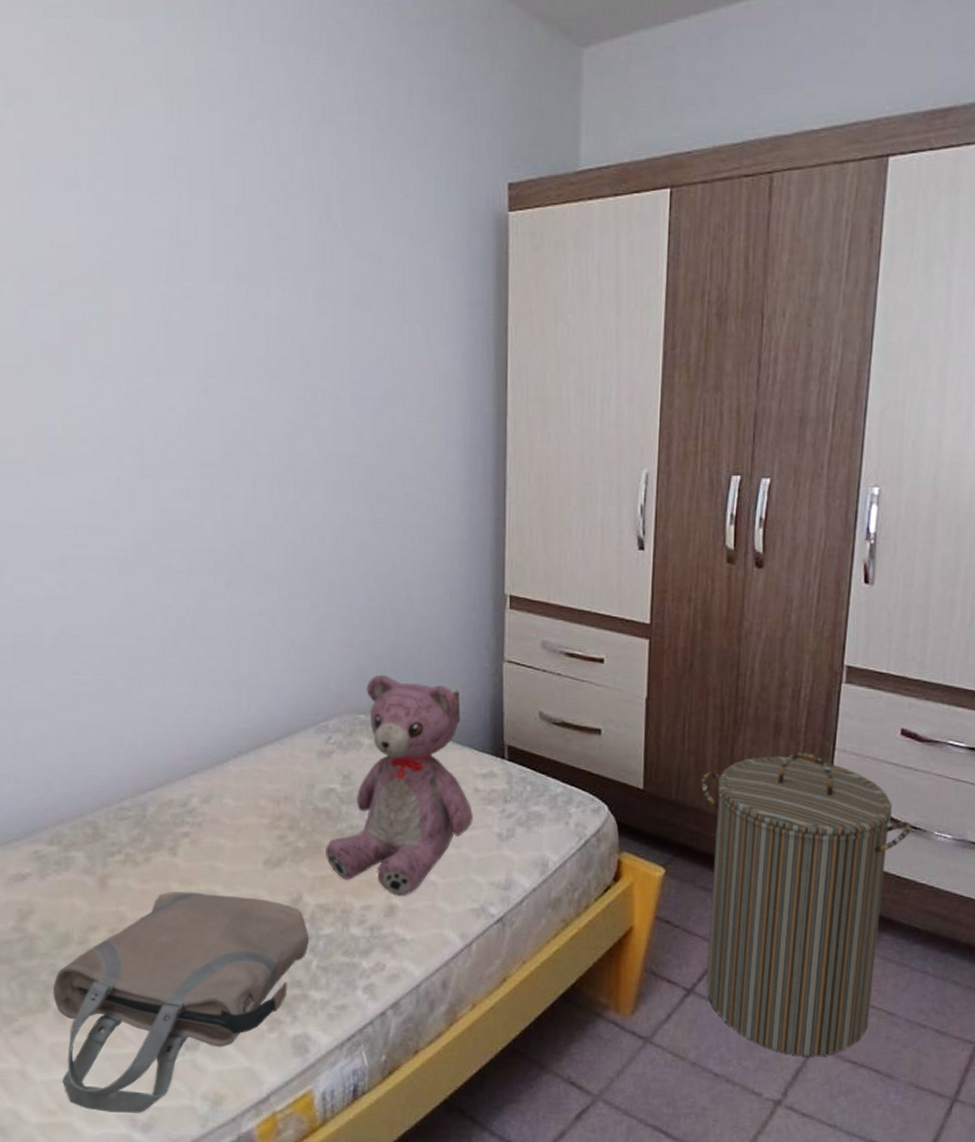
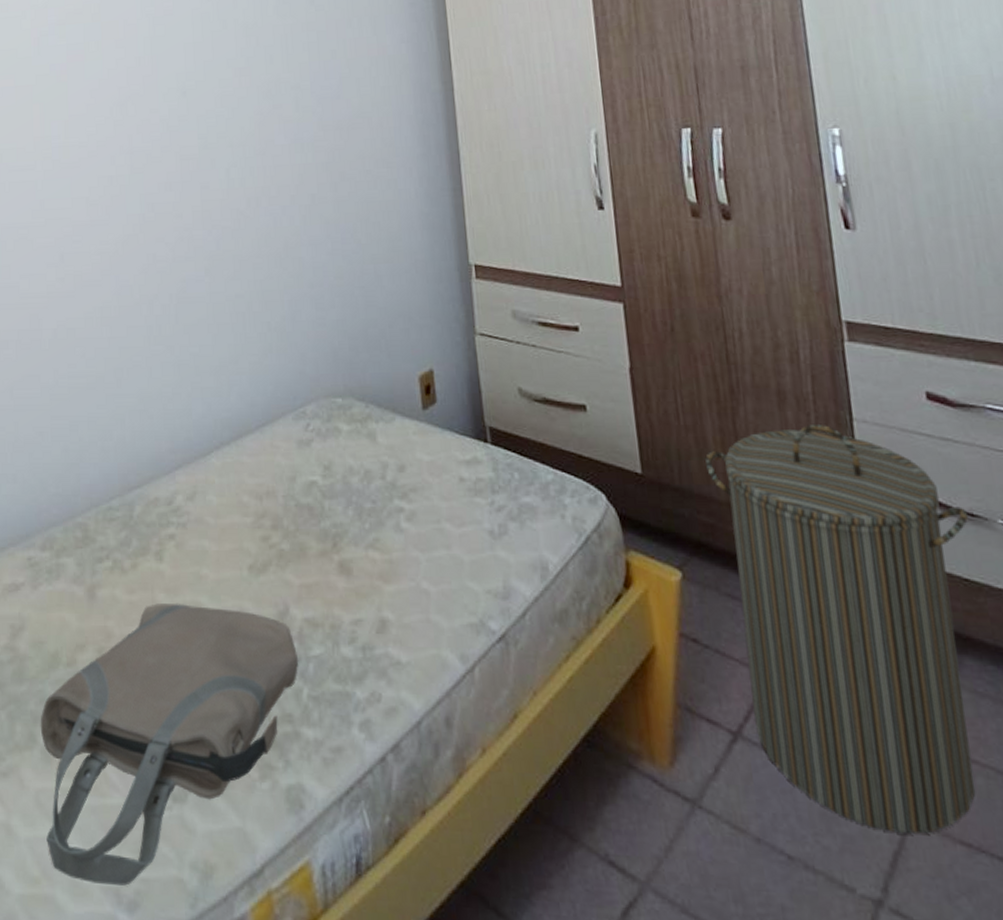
teddy bear: present [326,674,473,896] -> none [310,354,461,608]

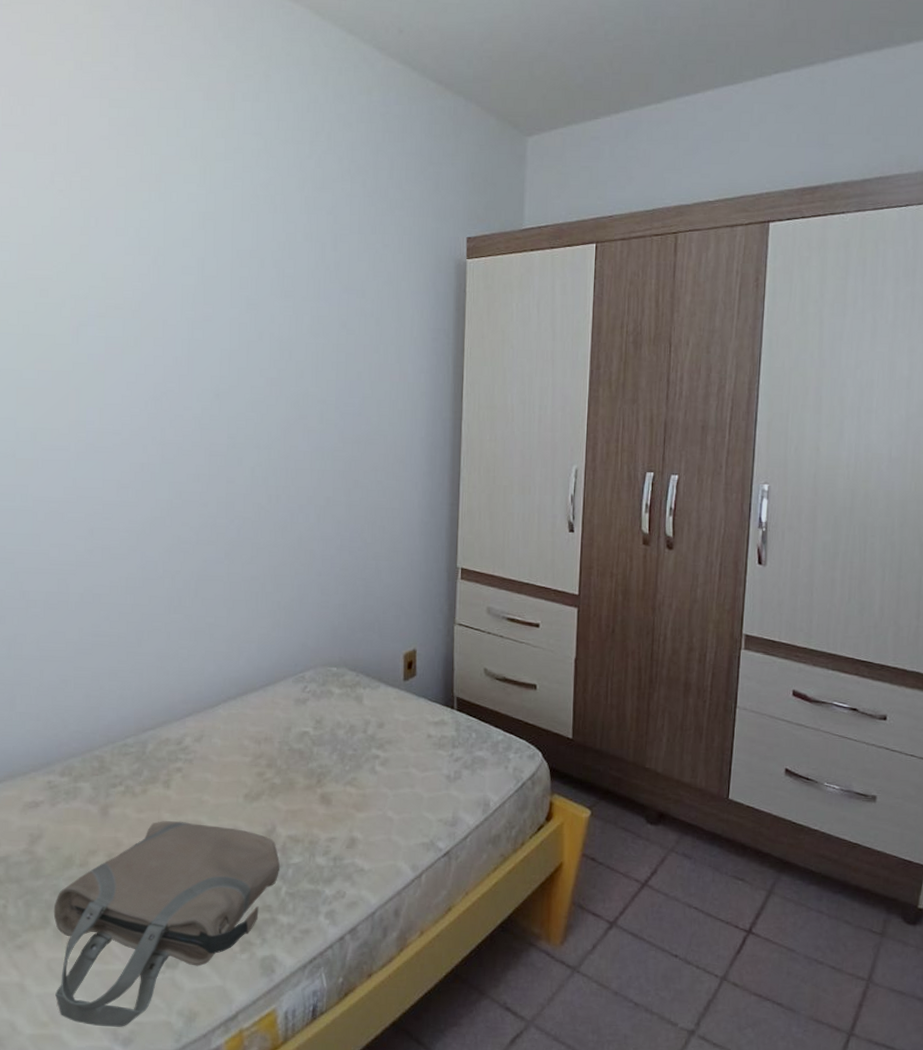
laundry hamper: present [705,423,976,834] -> none [622,708,805,989]

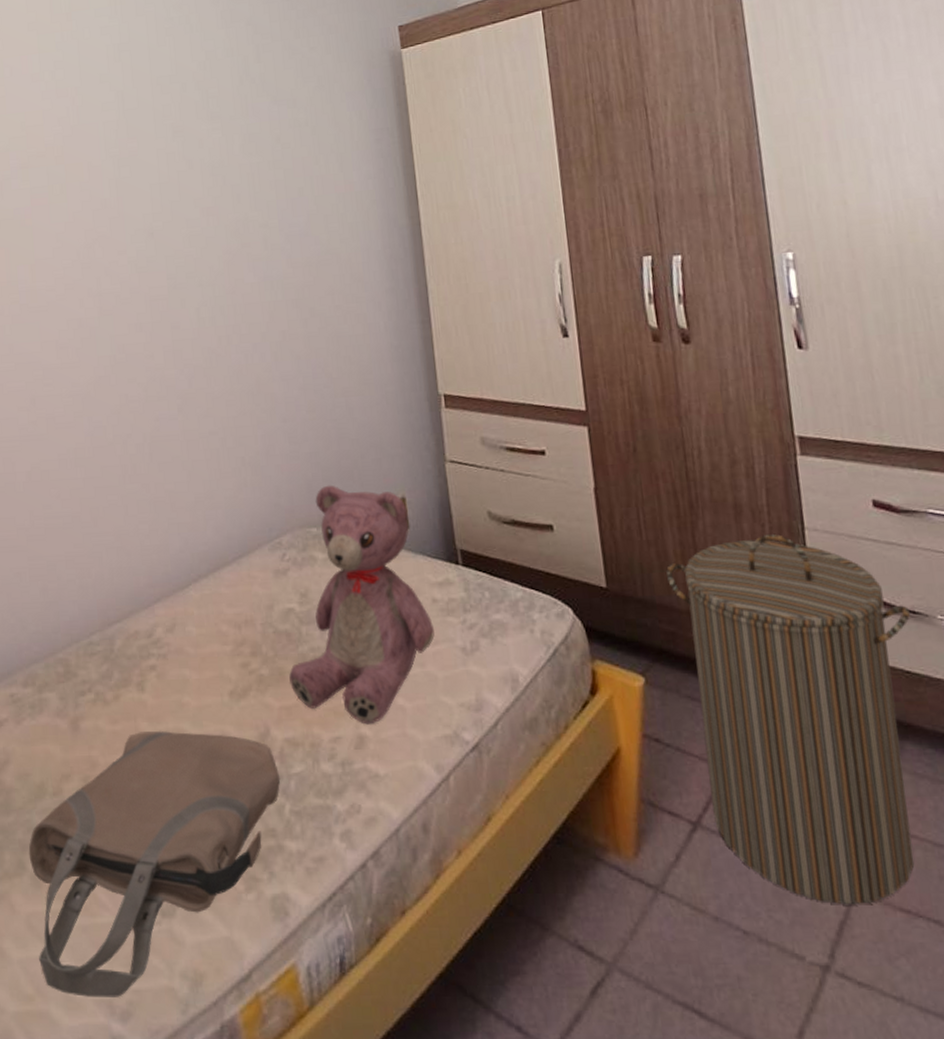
teddy bear: none [298,633,426,830] -> present [289,485,435,725]
laundry hamper: none [622,708,805,989] -> present [666,533,915,905]

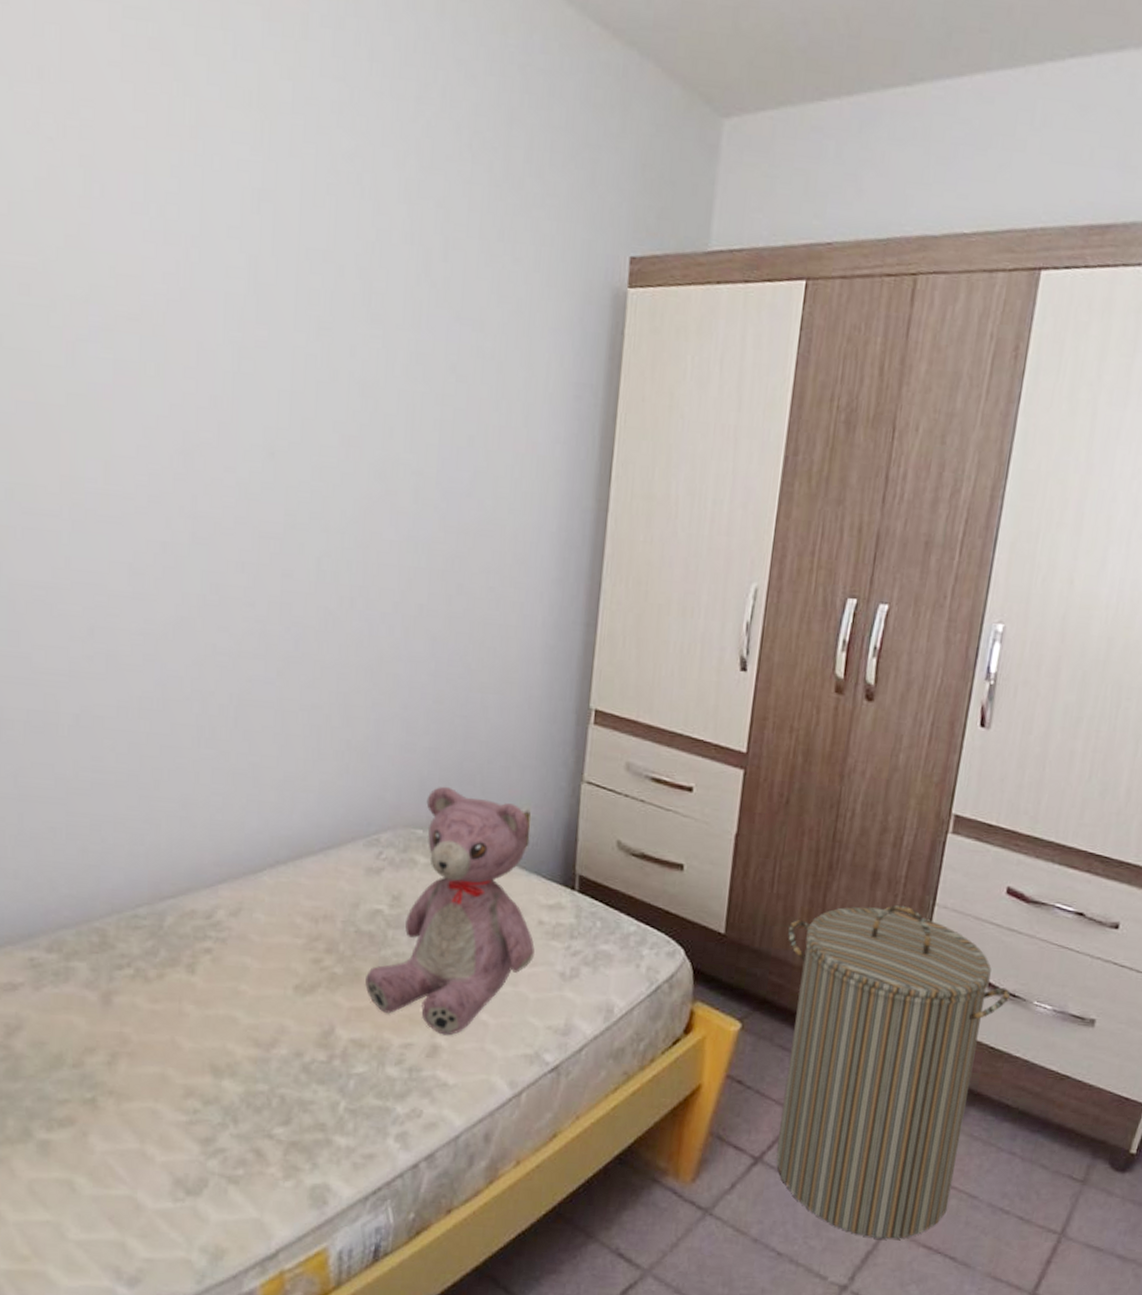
tote bag: present [28,731,281,997] -> none [37,1014,339,1264]

